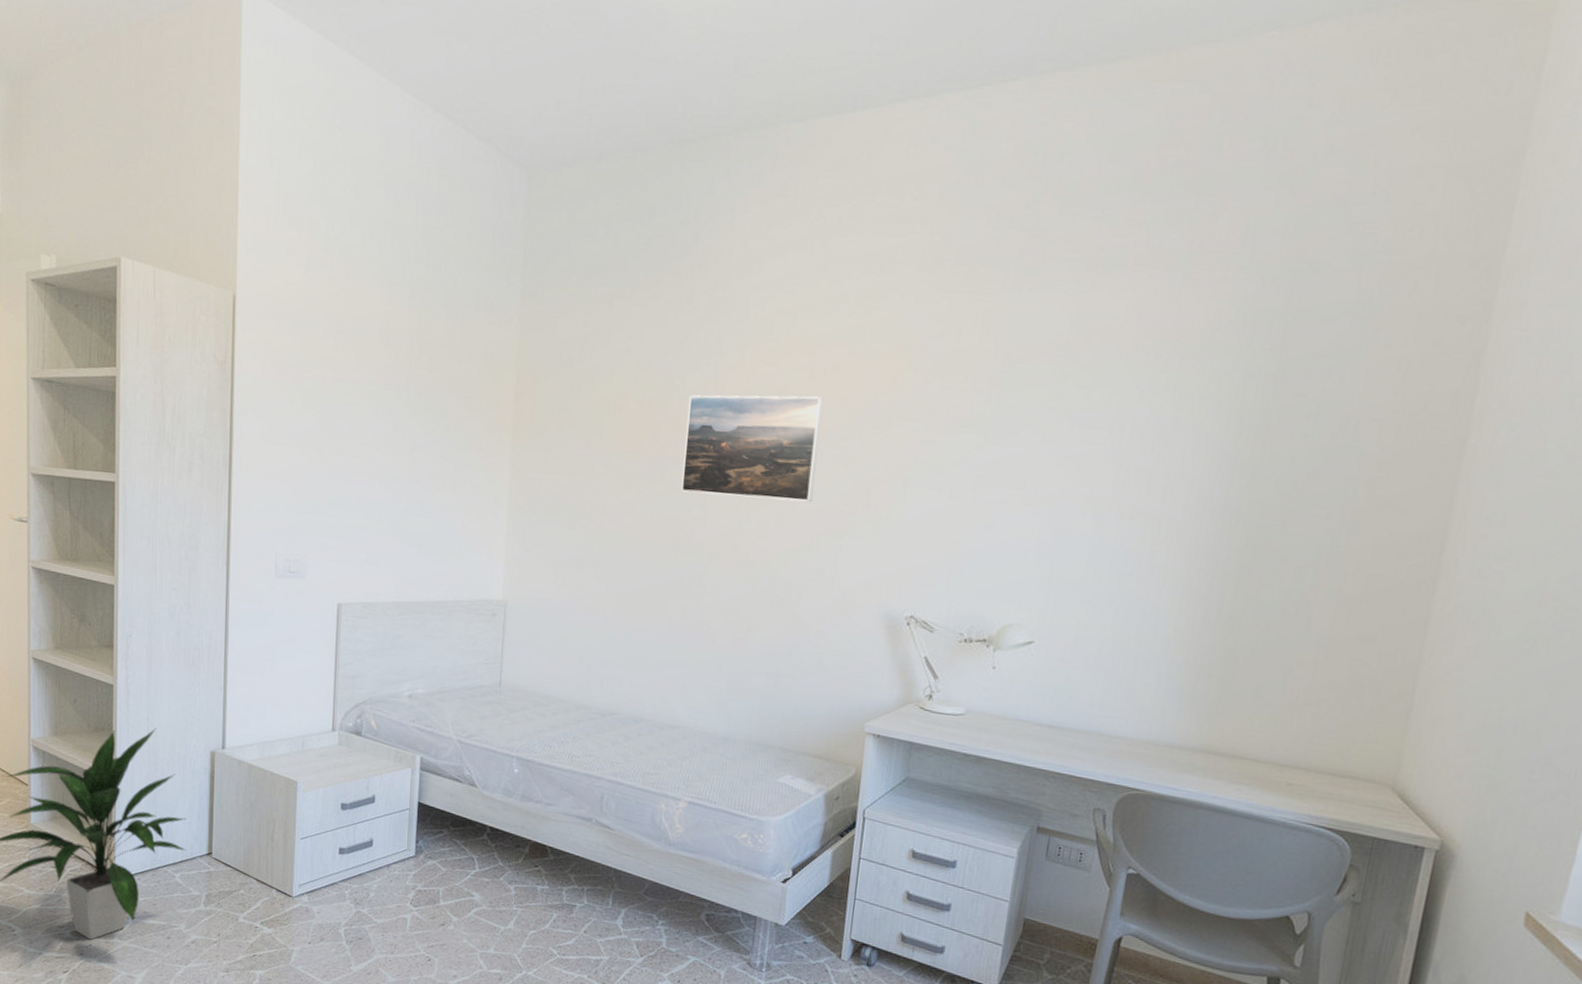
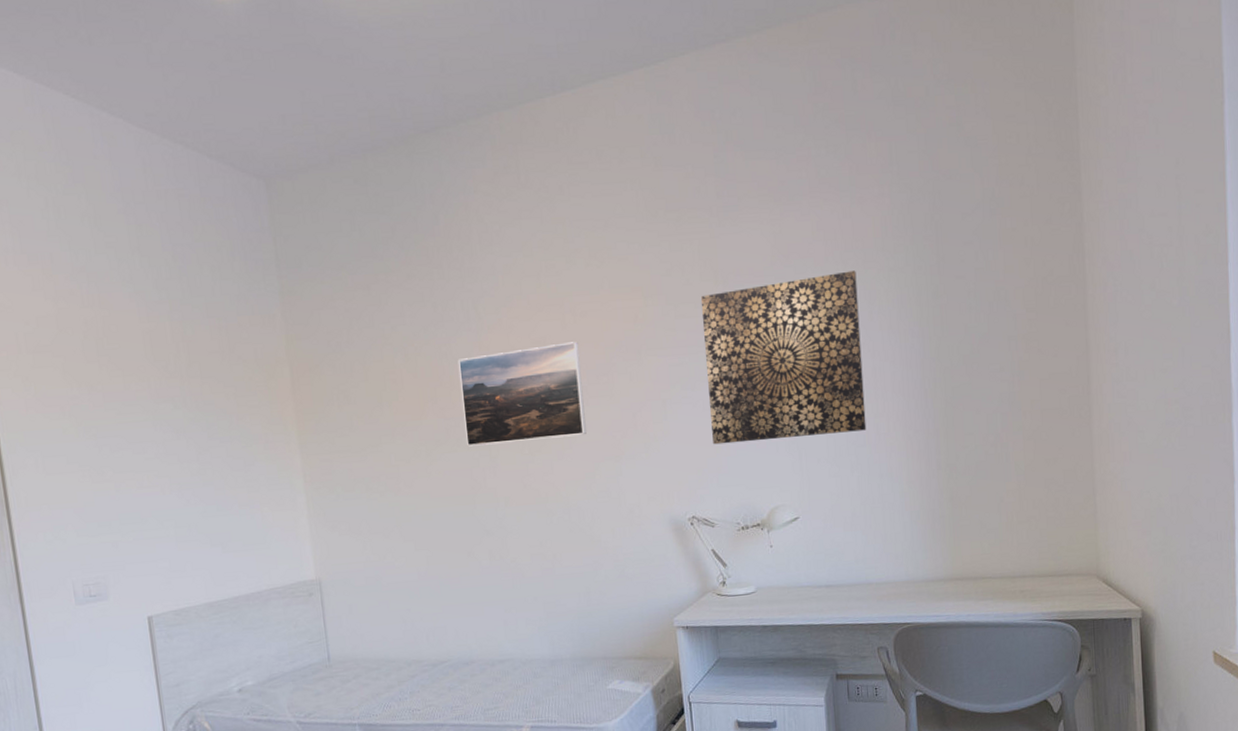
wall art: none [952,365,1170,558] -> present [701,270,867,445]

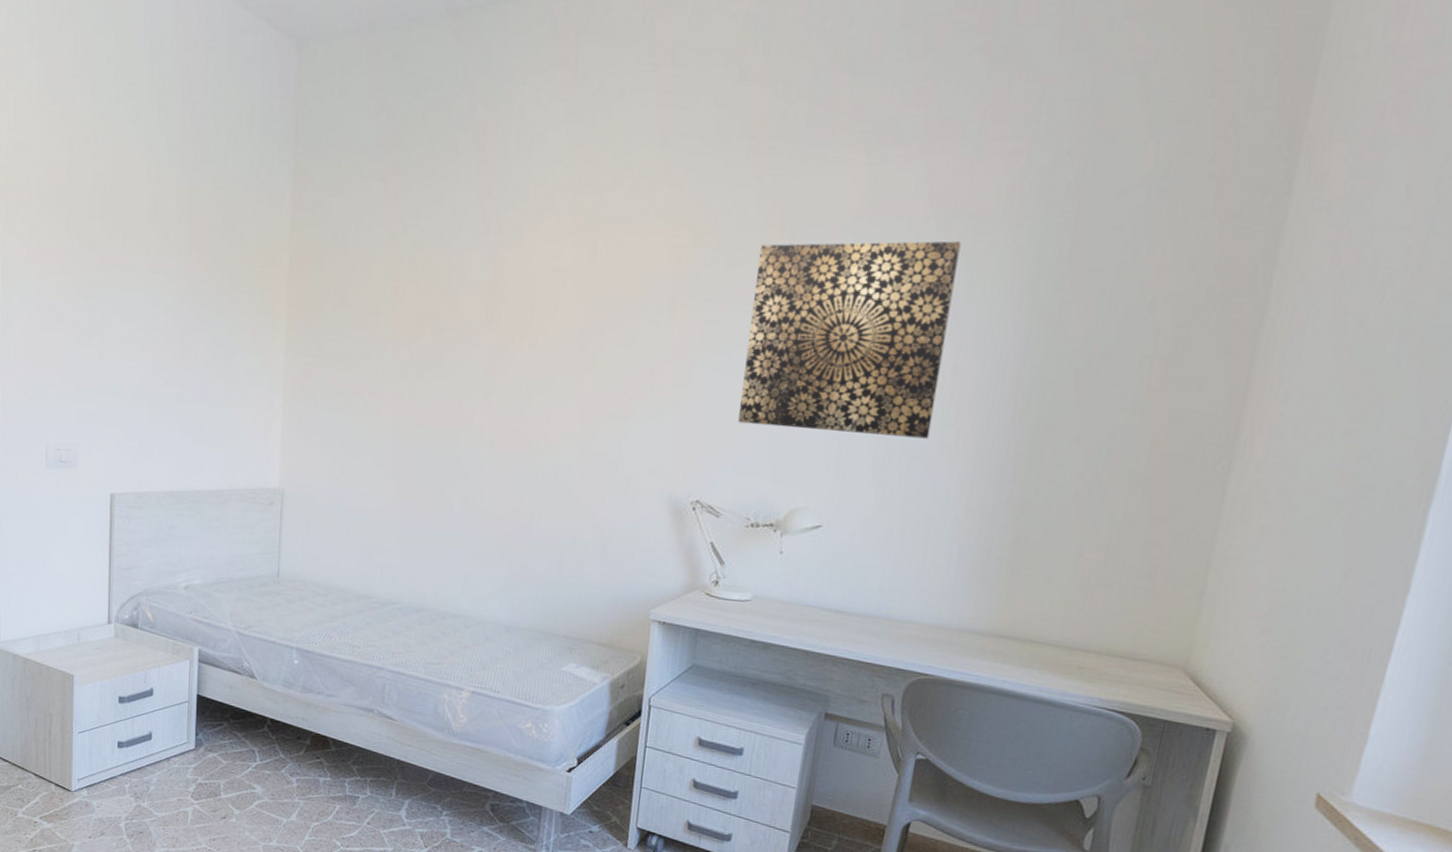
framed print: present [457,342,586,447] -> none [461,275,606,386]

